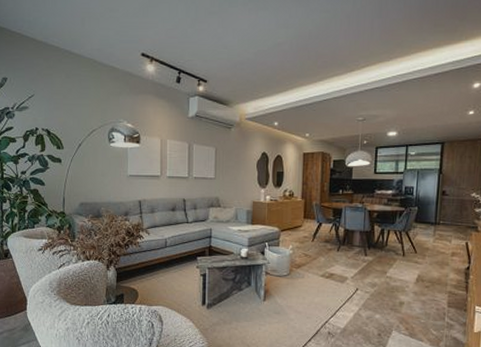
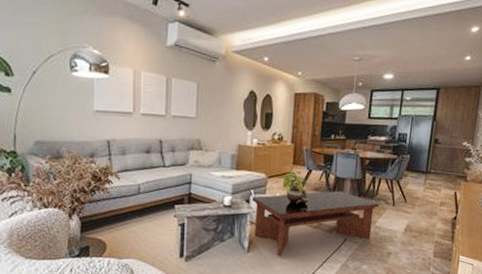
coffee table: none [266,243,389,304] -> present [251,191,379,256]
potted plant: none [294,223,320,255] -> present [282,170,309,204]

